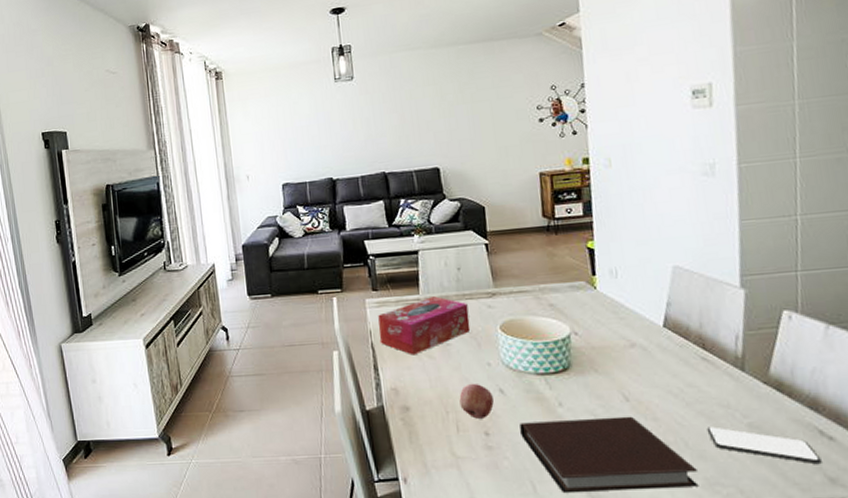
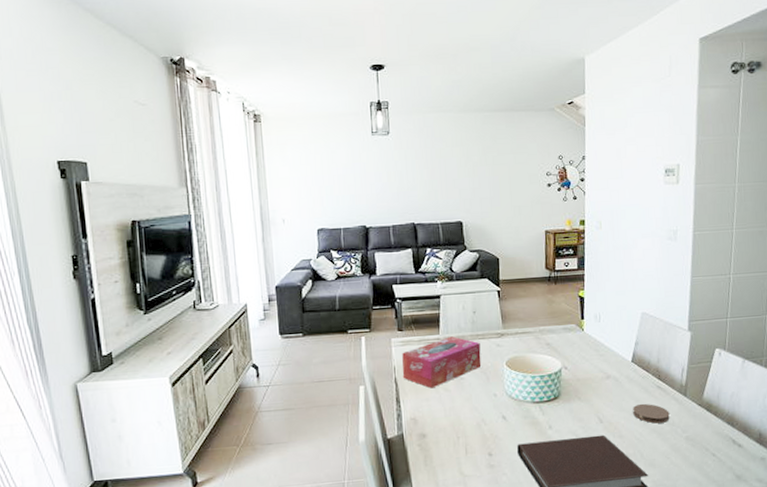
fruit: present [459,383,494,419] -> none [469,411,497,442]
coaster: none [669,379,723,405] -> present [633,403,670,424]
smartphone: present [706,426,822,465] -> none [657,440,733,466]

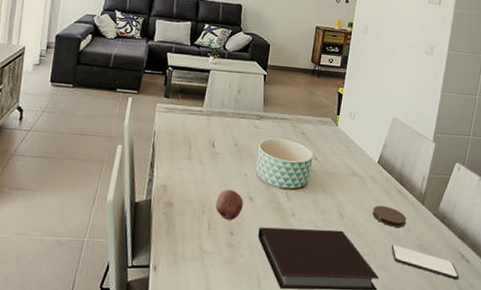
tissue box: present [402,336,482,389] -> none [161,111,240,159]
fruit: none [469,411,497,442] -> present [215,189,243,220]
smartphone: none [657,440,733,466] -> present [391,244,459,280]

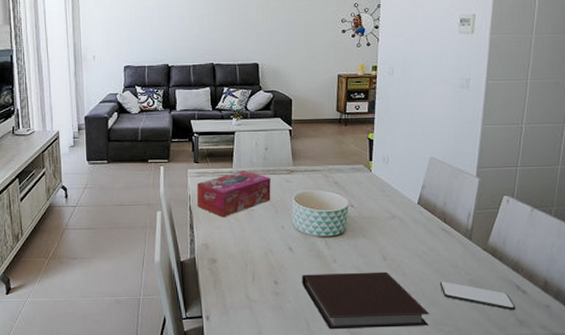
tissue box: none [161,111,240,159] -> present [196,170,271,218]
fruit: present [215,189,243,220] -> none [257,242,283,270]
coaster: present [373,205,407,227] -> none [417,244,454,264]

